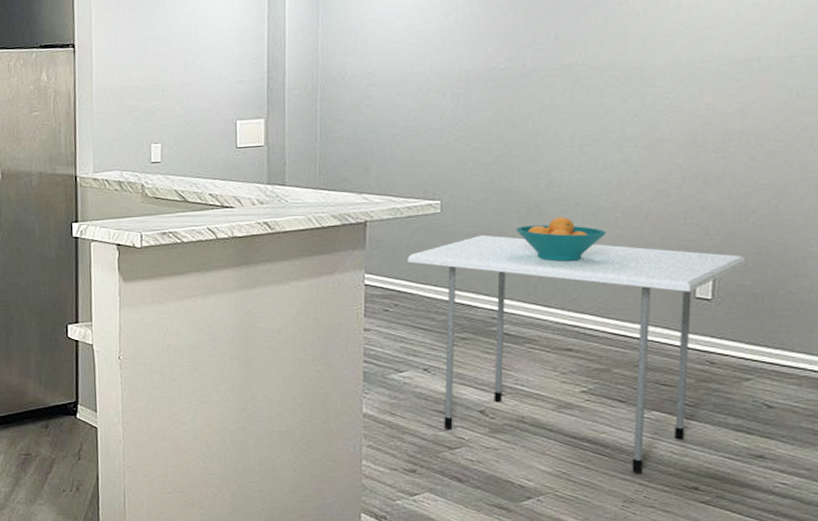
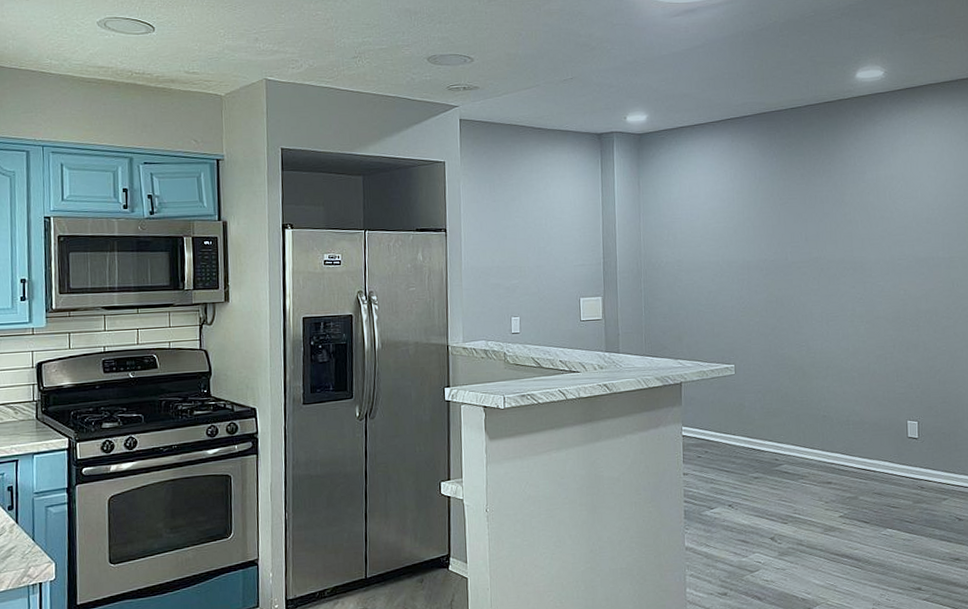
dining table: present [408,234,746,473] -> none [713,391,937,580]
fruit bowl: present [515,217,607,262] -> none [787,376,848,412]

